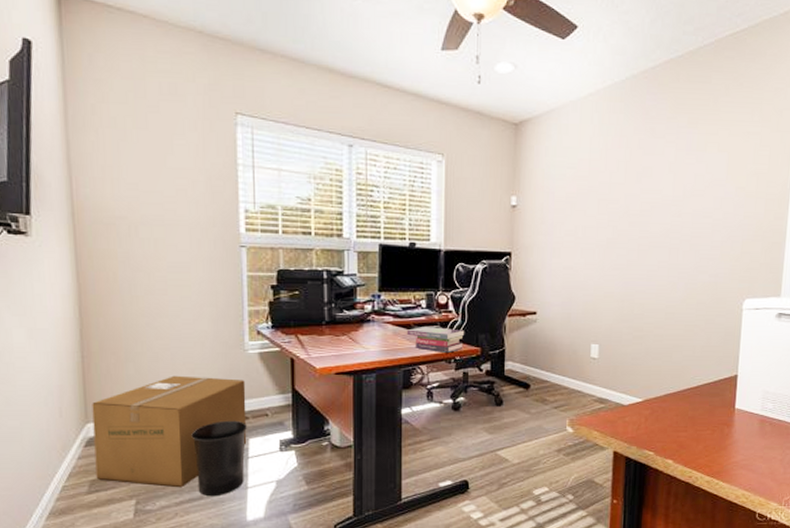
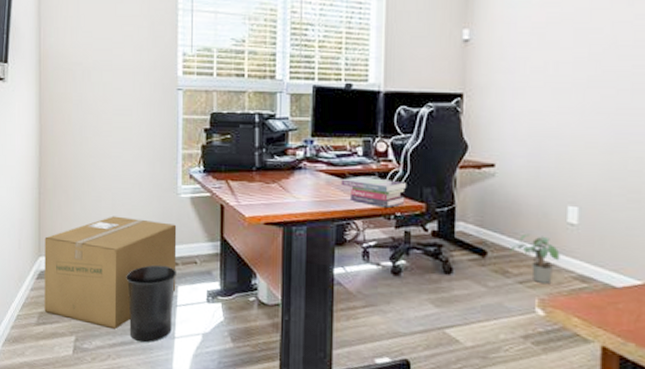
potted plant: none [546,368,585,406] -> present [508,233,560,283]

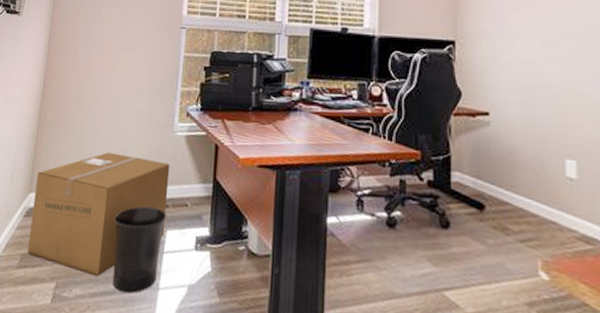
books: present [340,176,406,207] -> none [335,120,400,154]
potted plant: present [508,233,560,283] -> none [506,187,561,243]

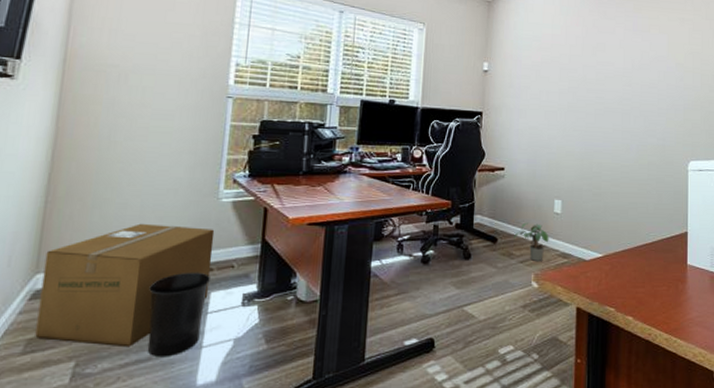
potted plant: none [506,187,561,243] -> present [513,222,549,261]

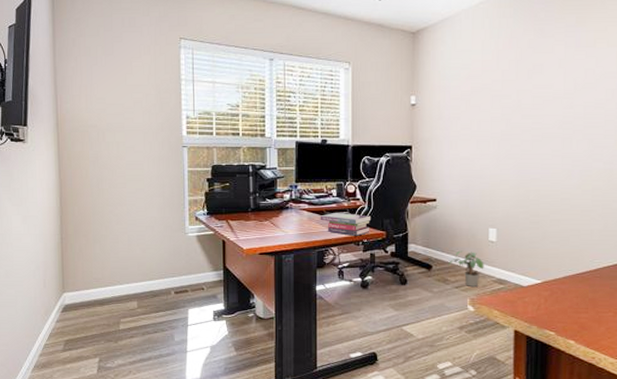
box: present [35,223,215,348] -> none [68,254,187,350]
waste bin: present [147,272,210,356] -> none [143,293,187,357]
books: none [381,179,436,205] -> present [320,213,370,236]

